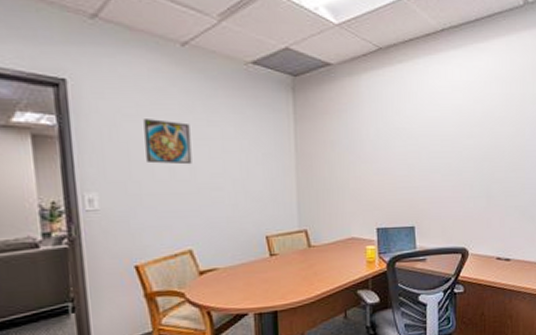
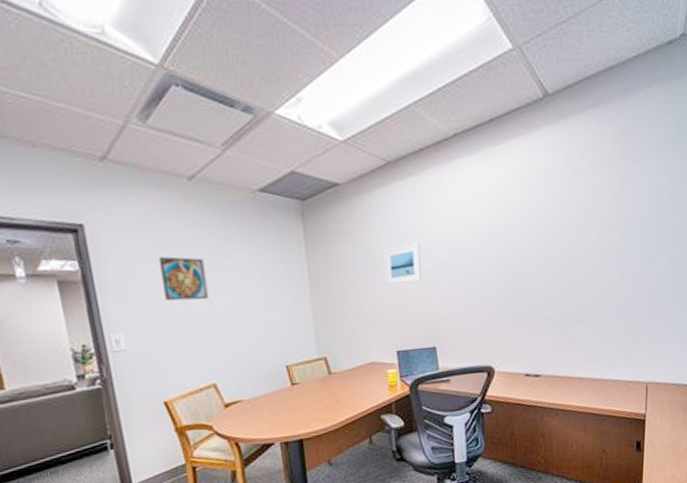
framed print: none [370,126,405,164] -> present [384,242,422,285]

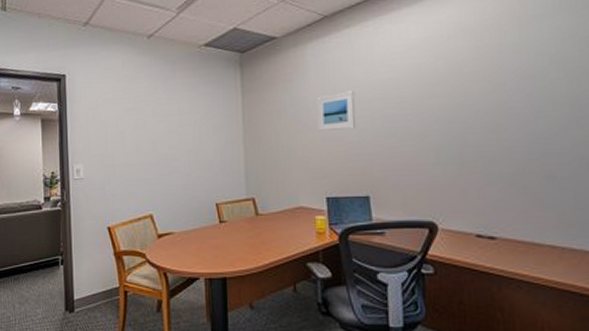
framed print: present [159,256,209,301] -> none [118,101,154,139]

